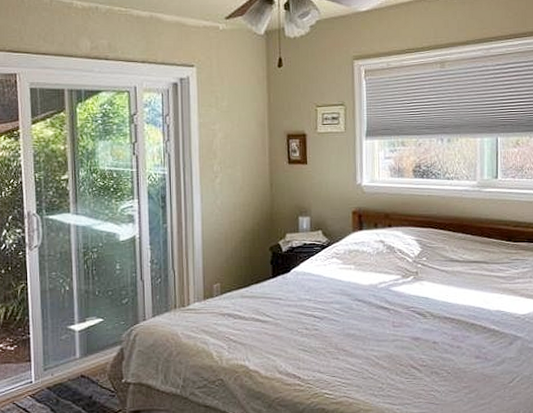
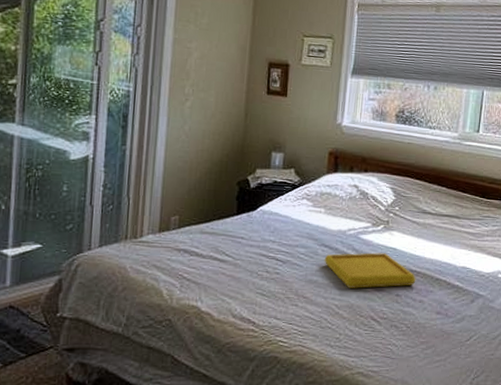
serving tray: none [359,303,451,339] -> present [324,253,416,289]

